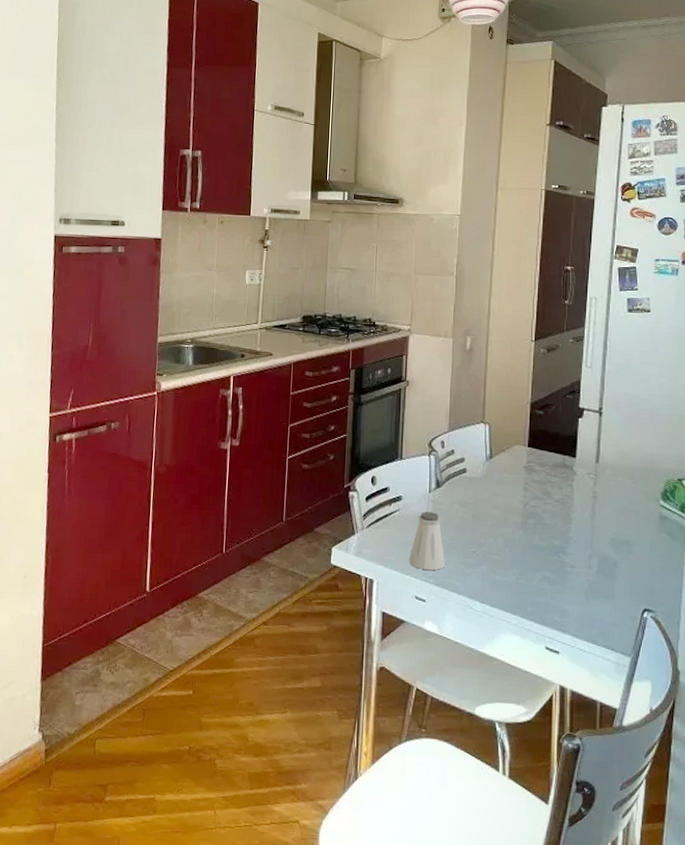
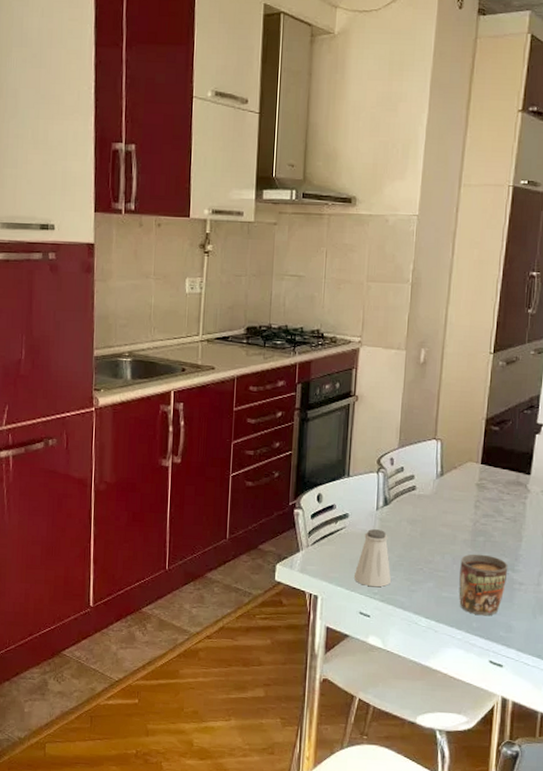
mug: none [512,536,559,600] -> present [459,554,508,616]

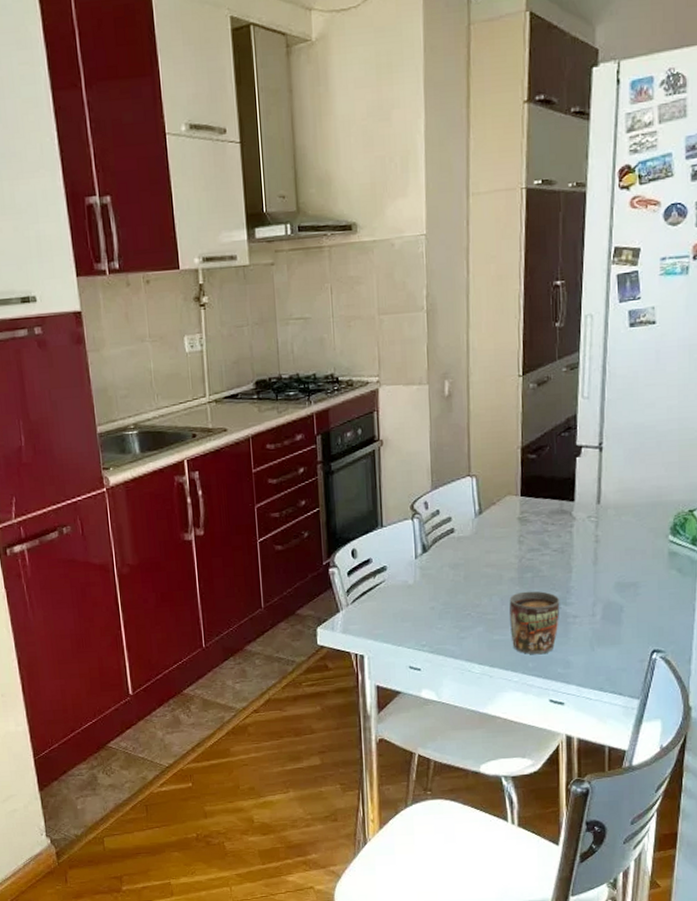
saltshaker: present [353,529,392,587] -> none [399,579,439,639]

